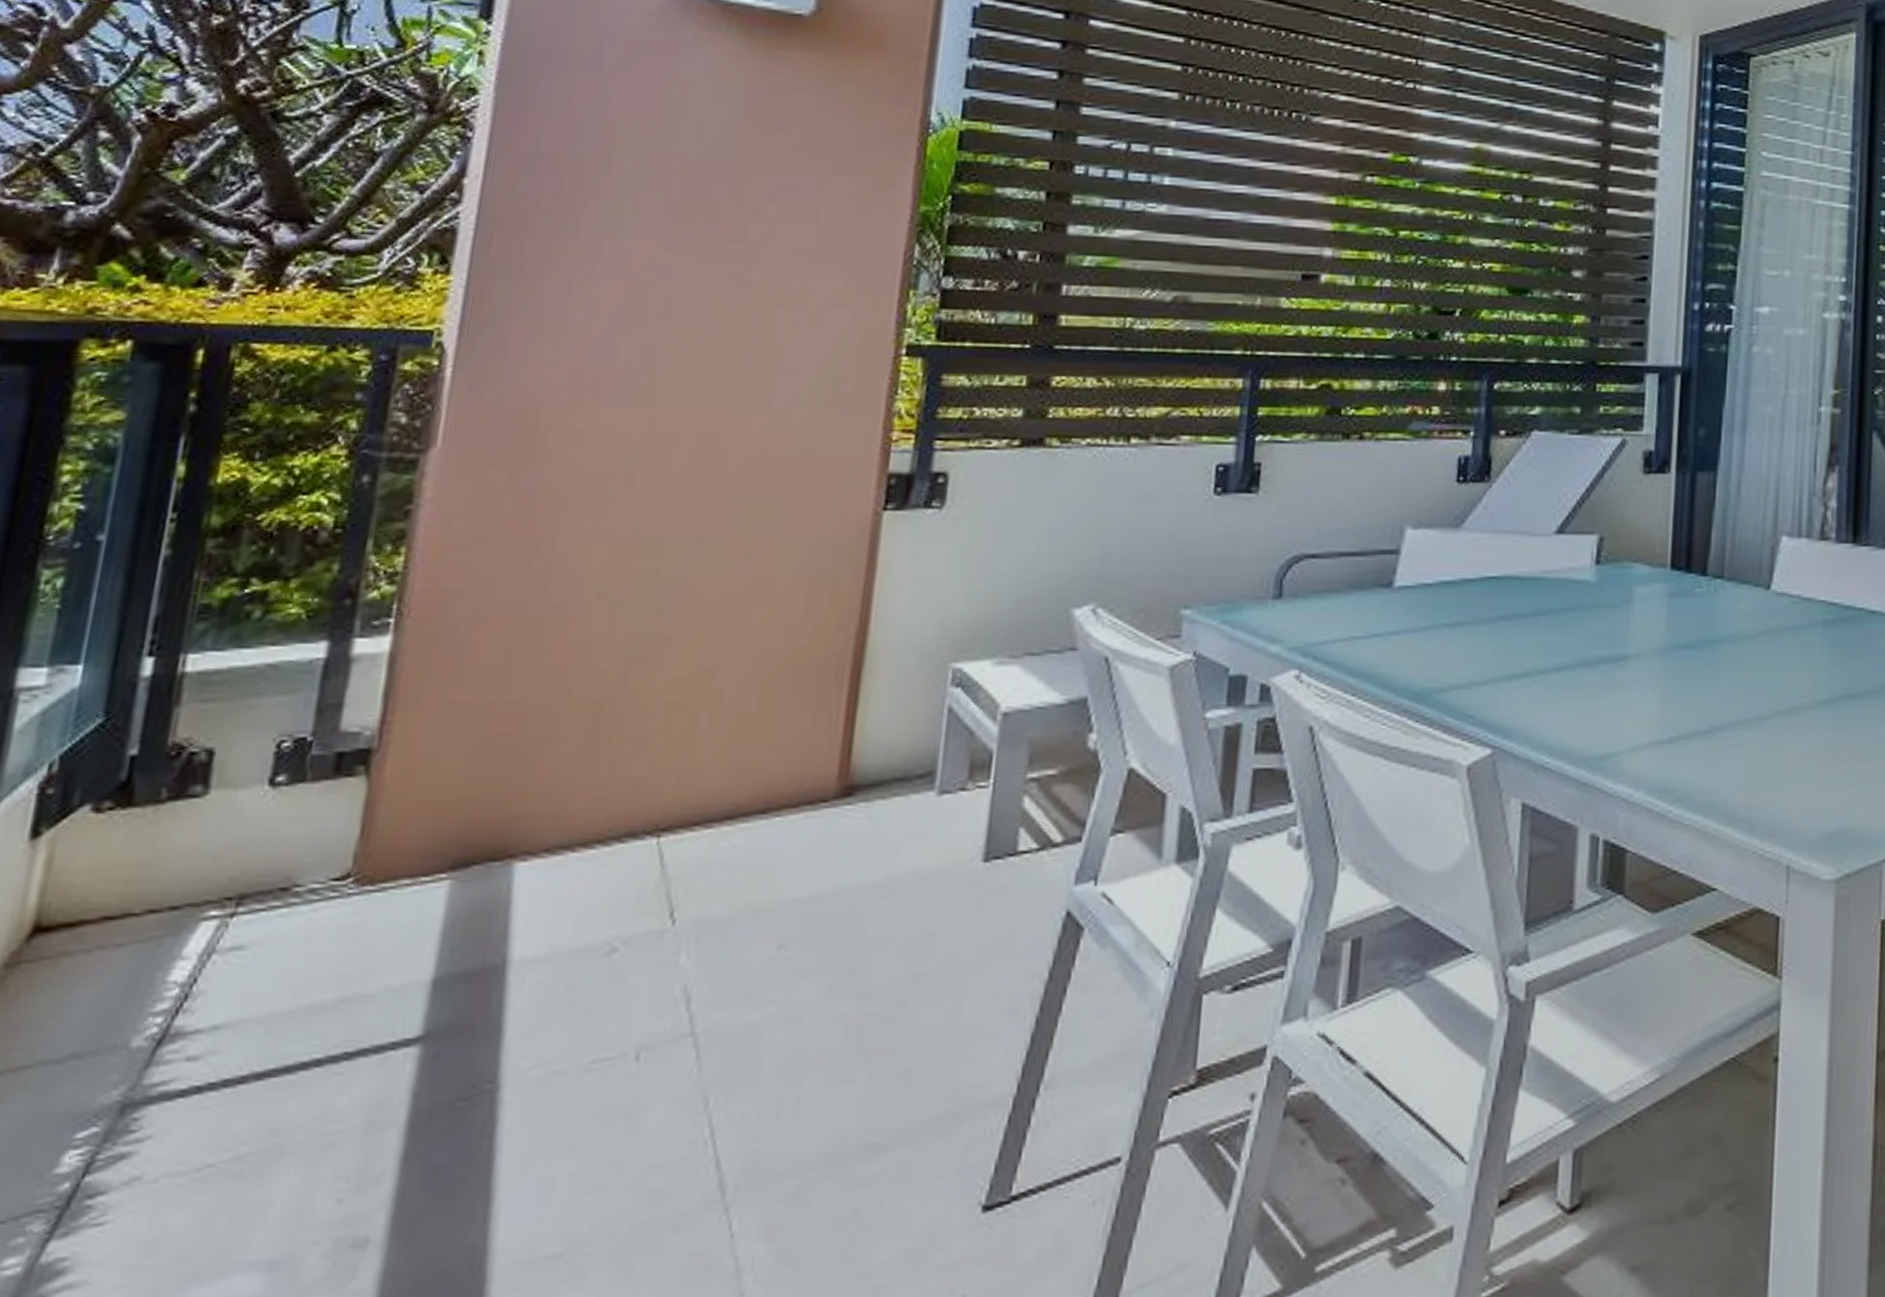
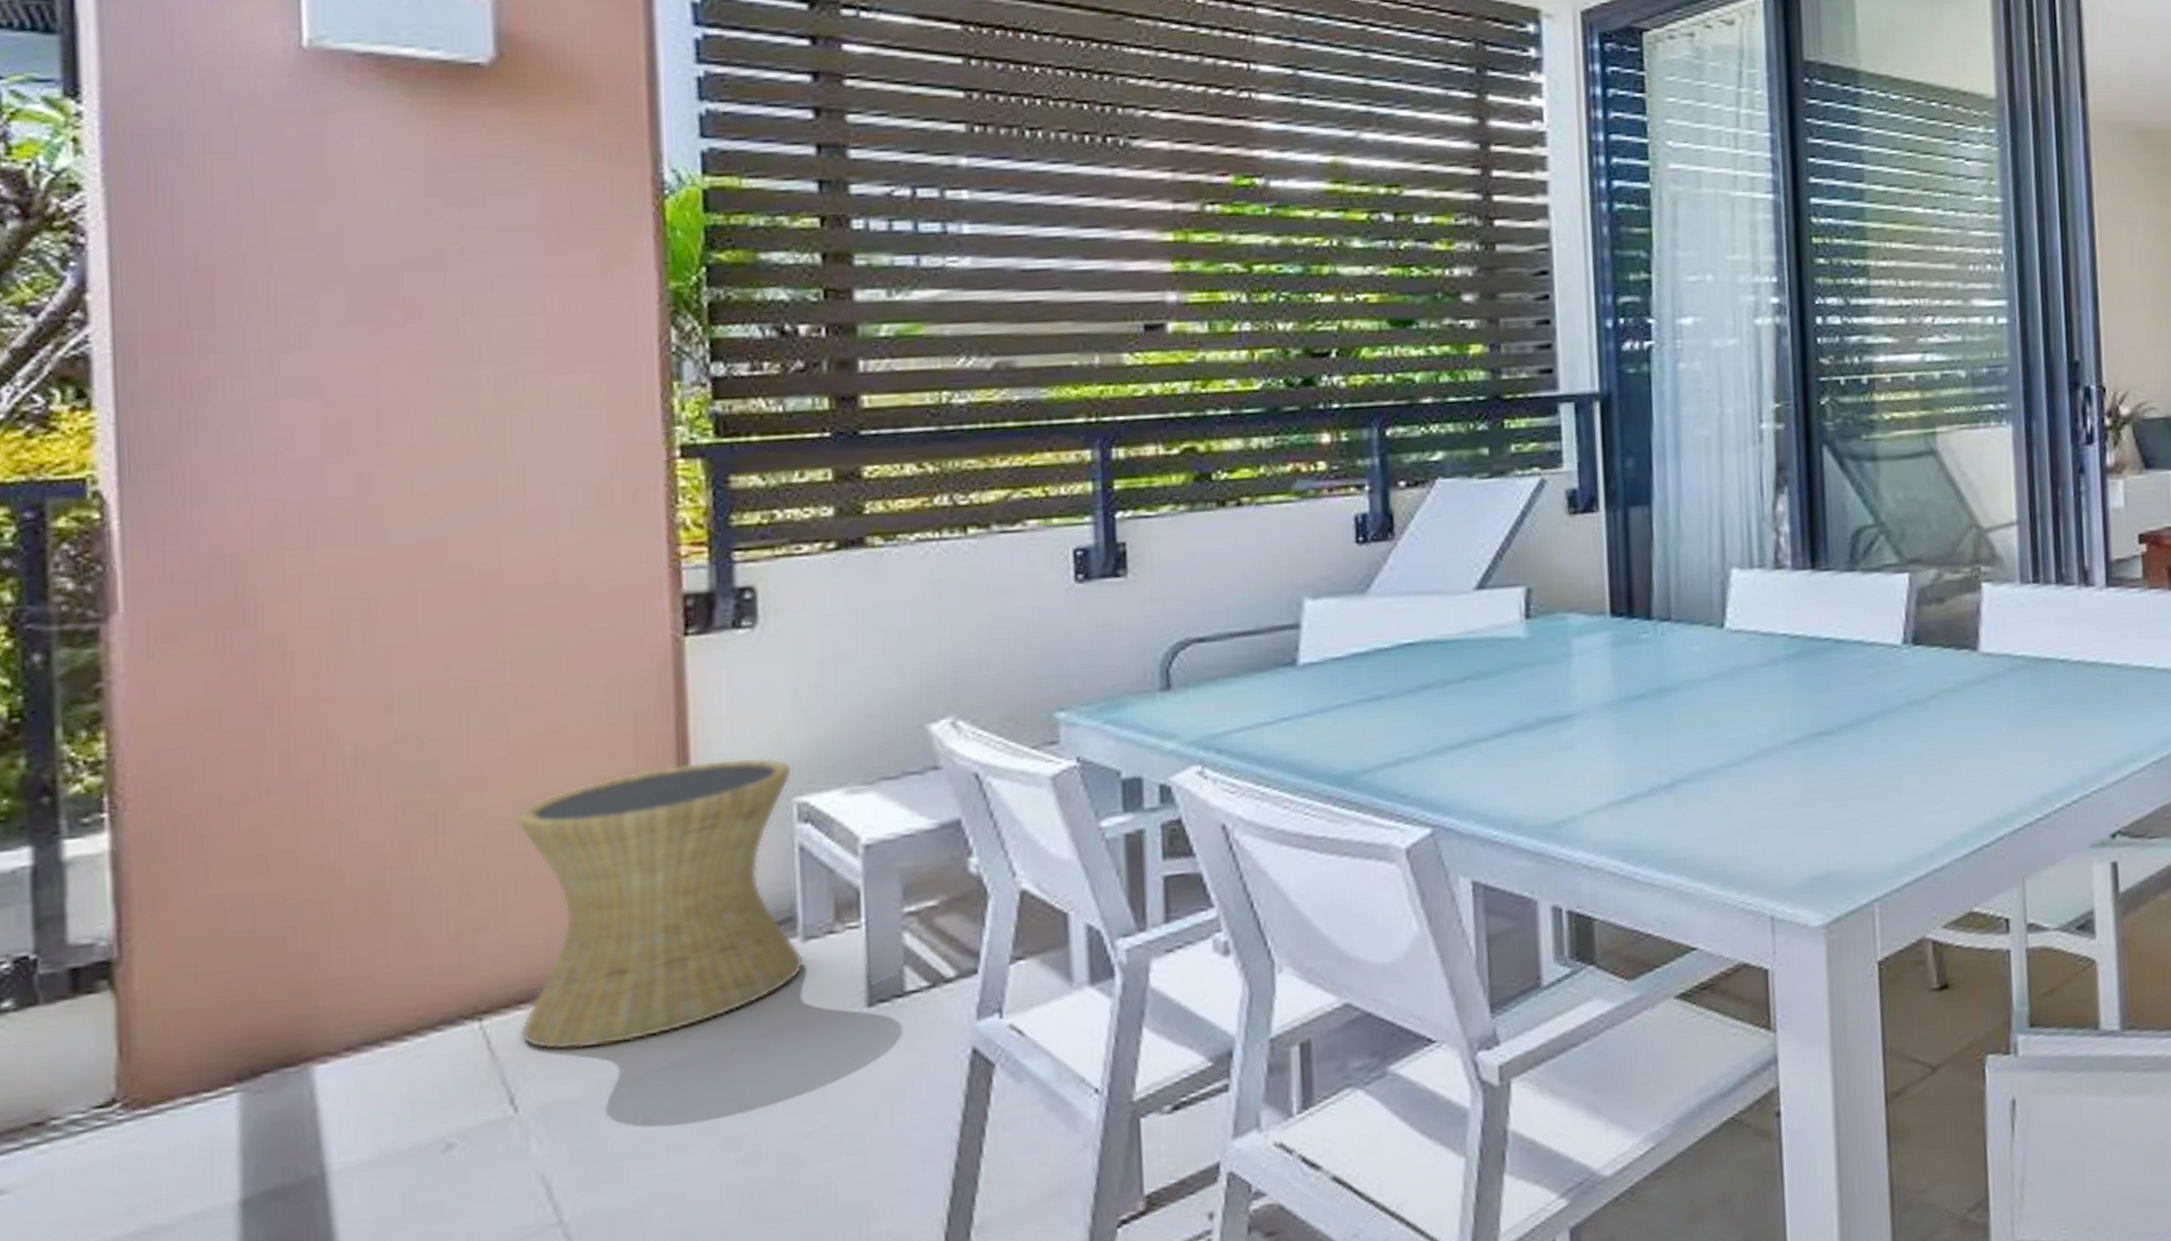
side table: none [689,623,953,872] -> present [516,757,804,1050]

